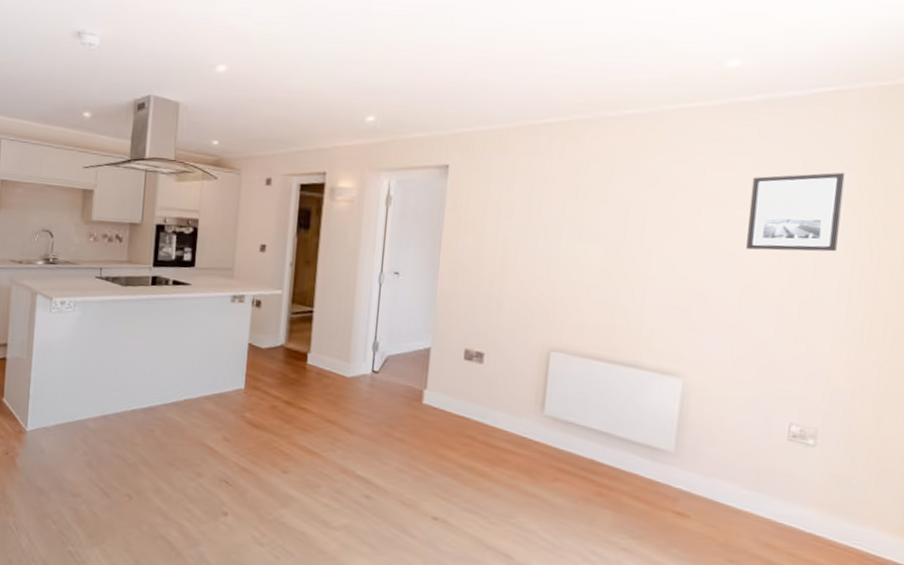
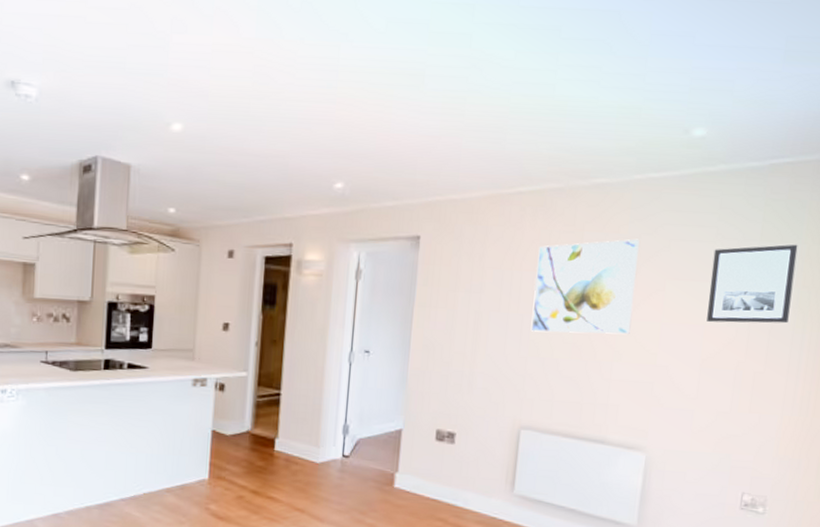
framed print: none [560,167,672,261] -> present [530,238,639,335]

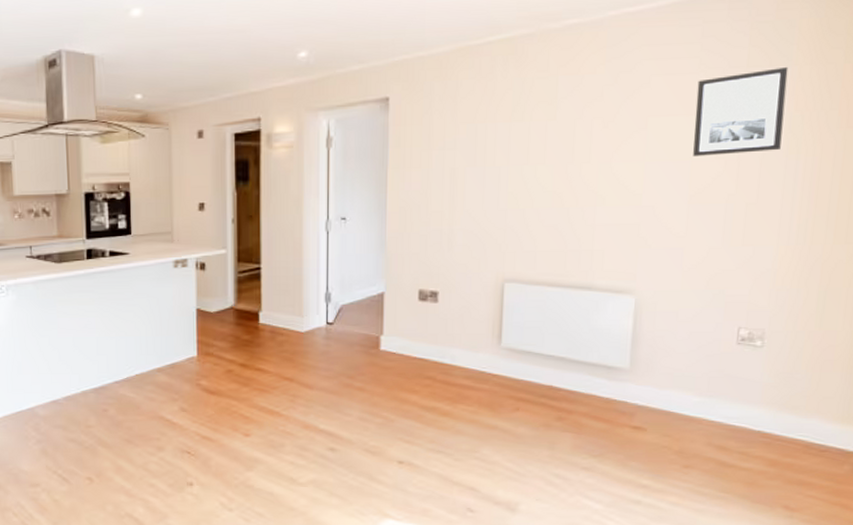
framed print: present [530,238,639,335] -> none [508,78,617,183]

